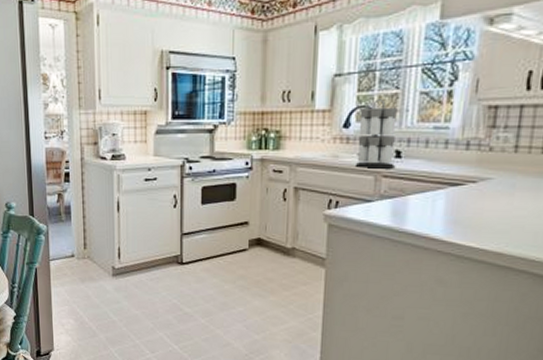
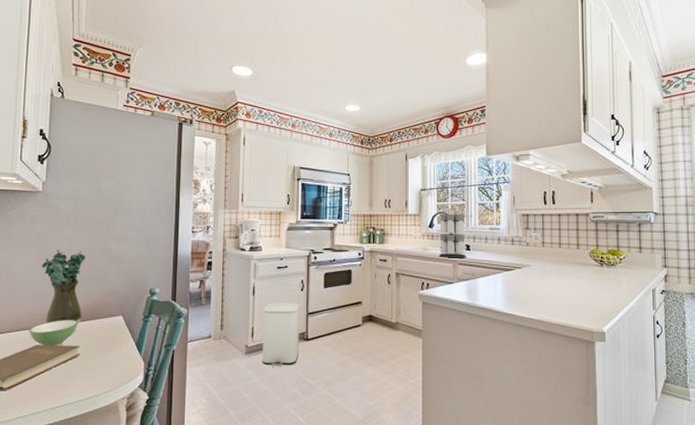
pedal bin: none [130,220,173,292] -> present [262,302,300,367]

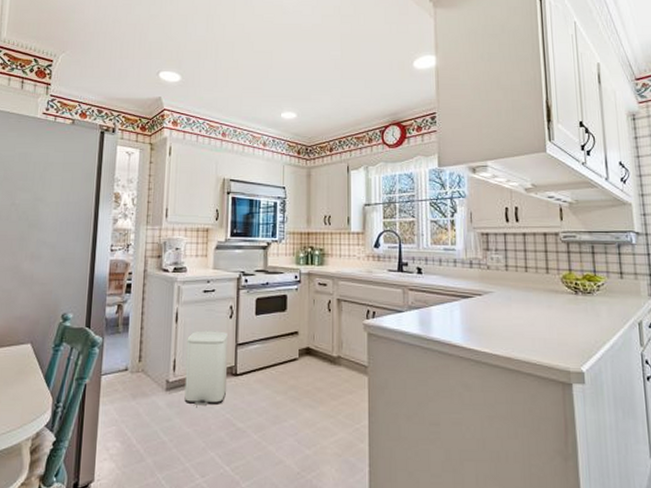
spice rack: present [440,208,466,258] -> none [386,225,417,283]

